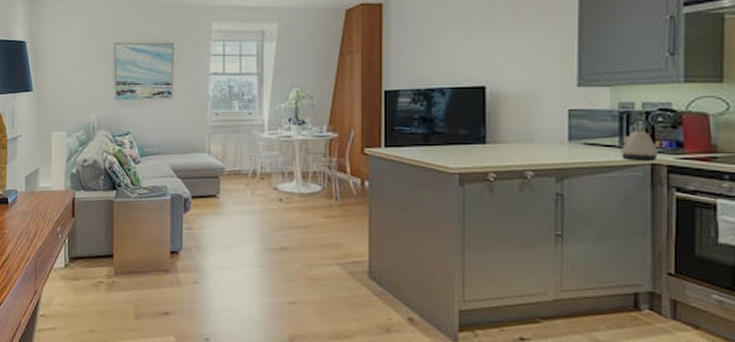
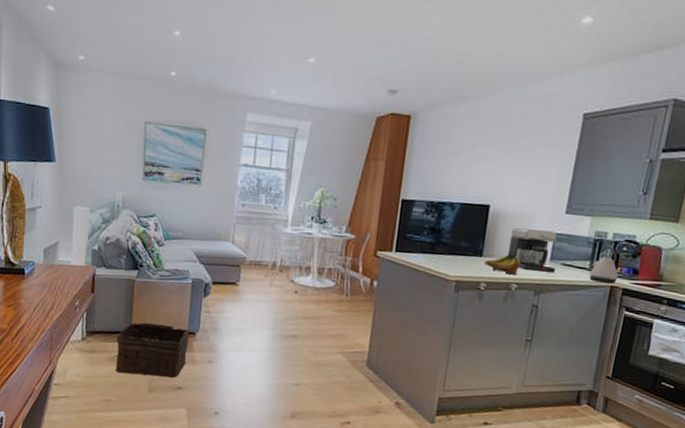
basket: none [99,244,172,303] -> present [115,322,190,378]
fruit: none [490,137,534,161] -> present [484,254,522,275]
coffee maker: none [516,108,577,155] -> present [508,228,558,274]

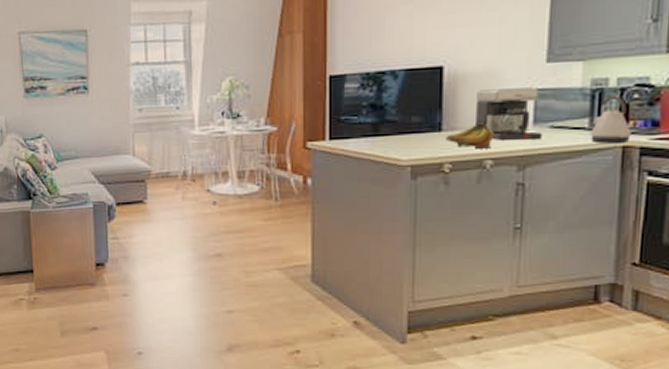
basket: present [115,322,190,378] -> none [18,258,99,319]

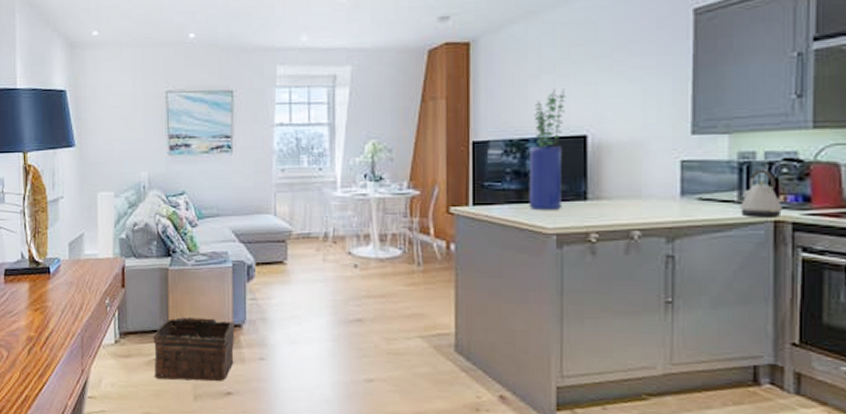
basket: none [18,258,99,319] -> present [153,317,235,382]
vase: none [384,18,424,144] -> present [528,88,566,211]
fruit: present [446,123,495,149] -> none [591,193,642,219]
coffee maker: present [476,87,542,142] -> none [622,159,691,212]

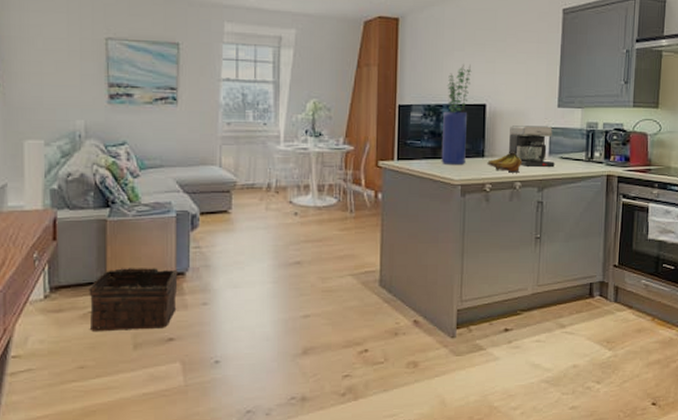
fruit: none [591,193,642,219] -> present [487,152,523,173]
coffee maker: none [622,159,691,212] -> present [509,125,555,168]
kettle: present [739,169,782,219] -> none [586,136,612,174]

